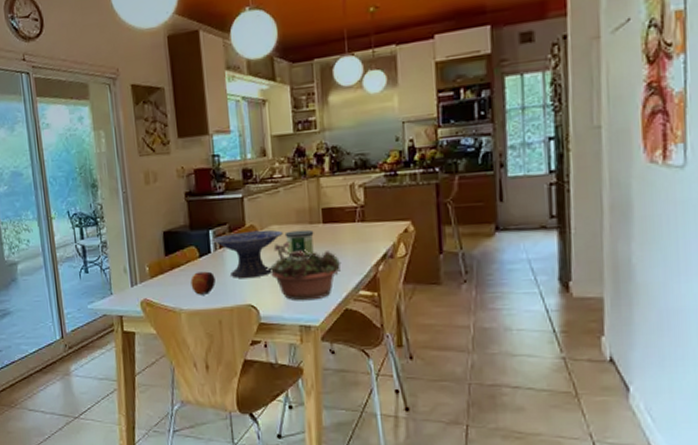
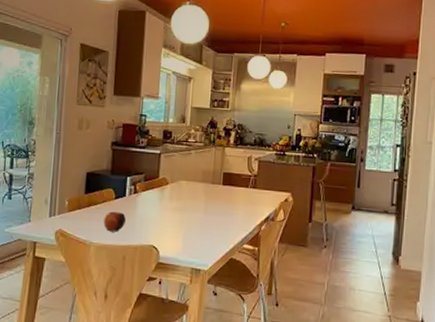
decorative bowl: present [212,229,283,278] -> none [128,182,189,223]
succulent planter: present [266,241,341,301] -> none [170,196,233,248]
candle: present [284,229,314,256] -> none [190,187,214,210]

